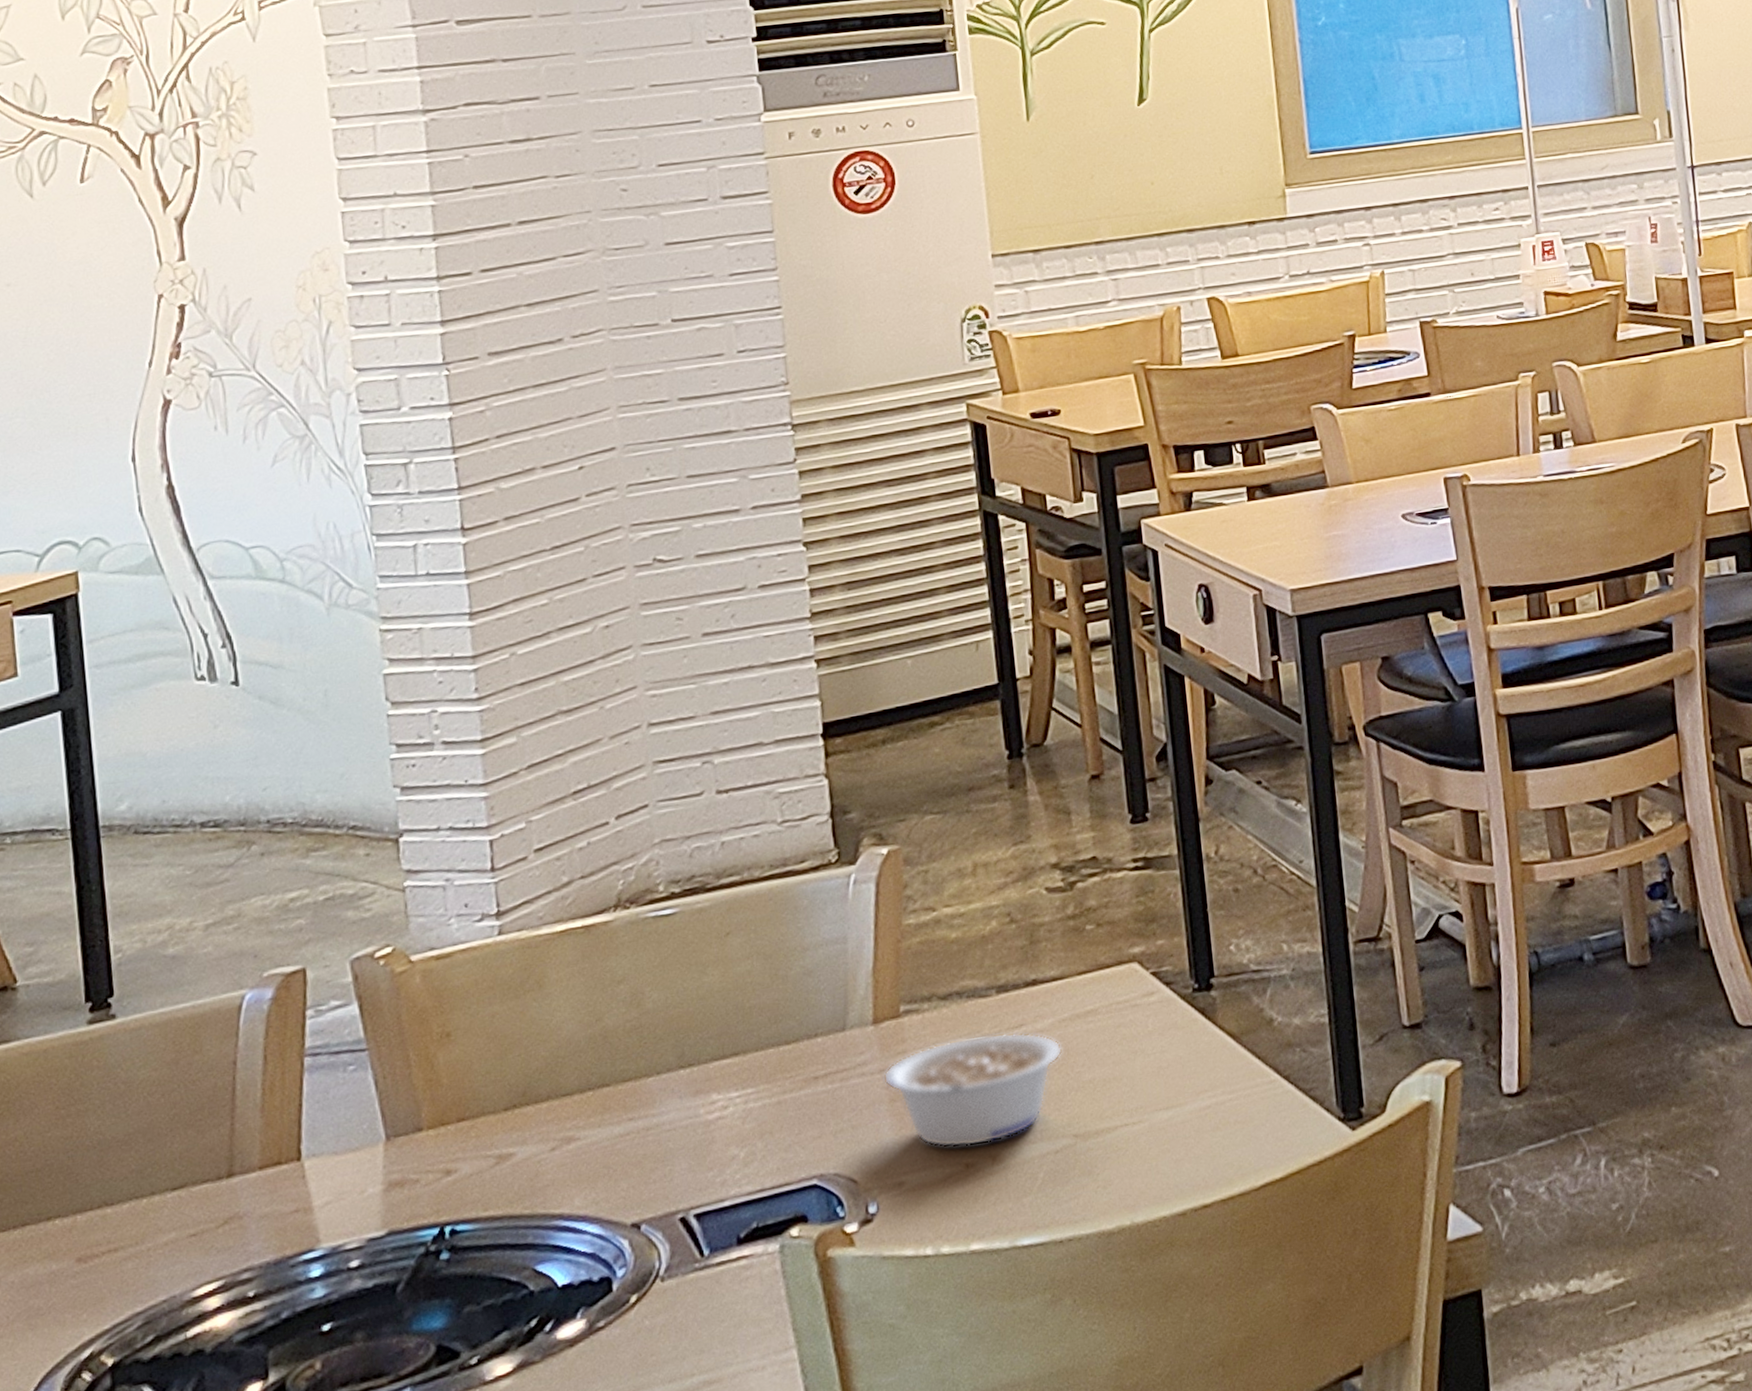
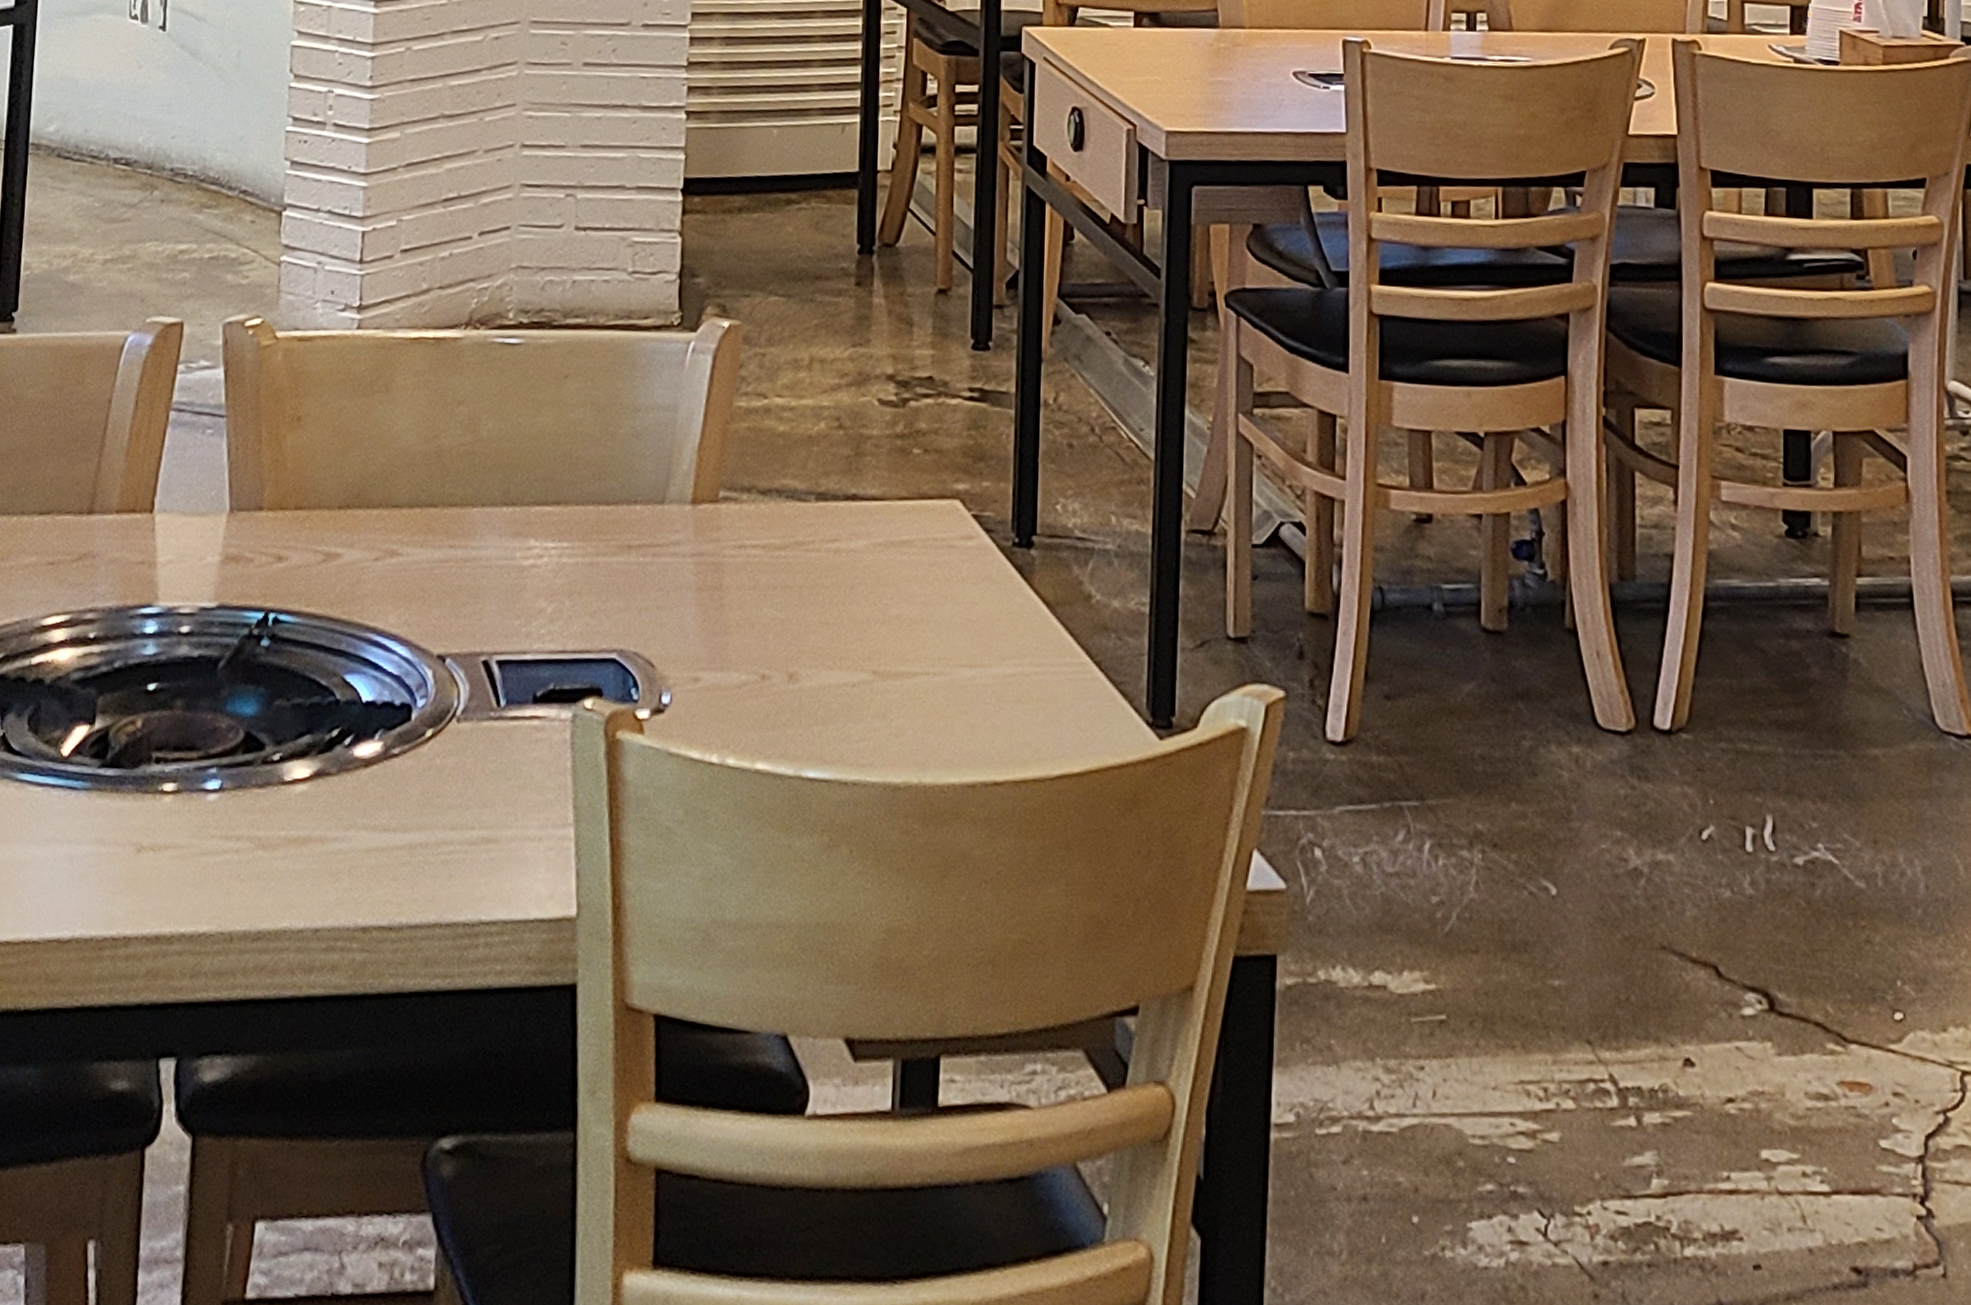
legume: present [883,1032,1063,1148] -> none [694,539,874,659]

